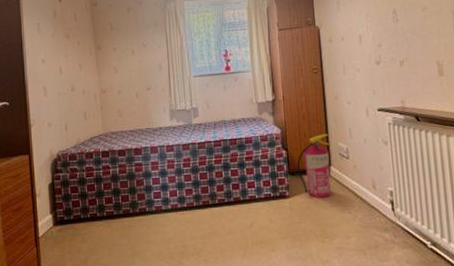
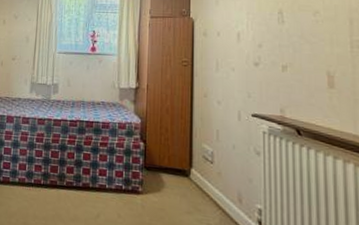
fire extinguisher: present [297,134,332,198] -> none [155,131,194,202]

